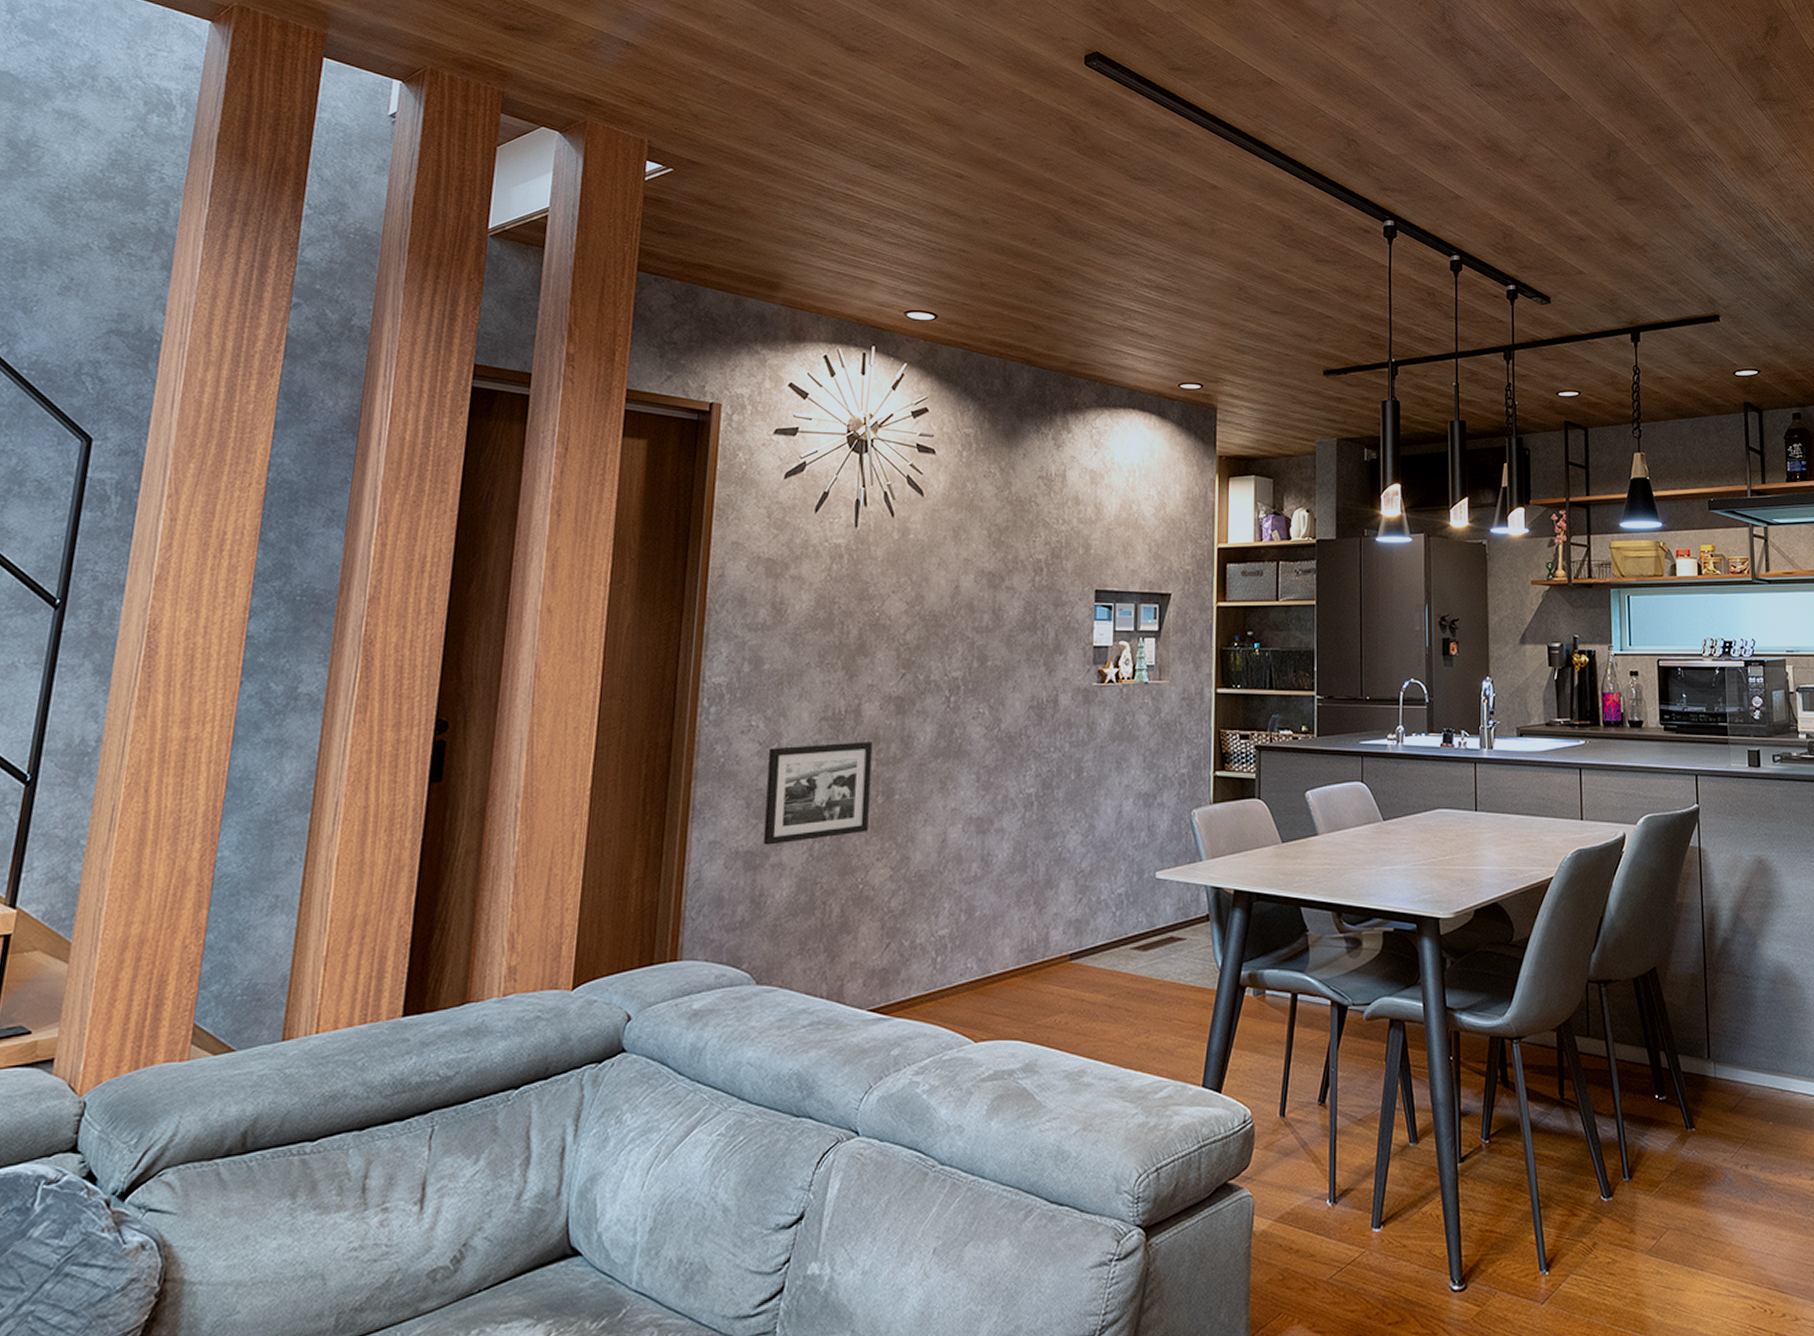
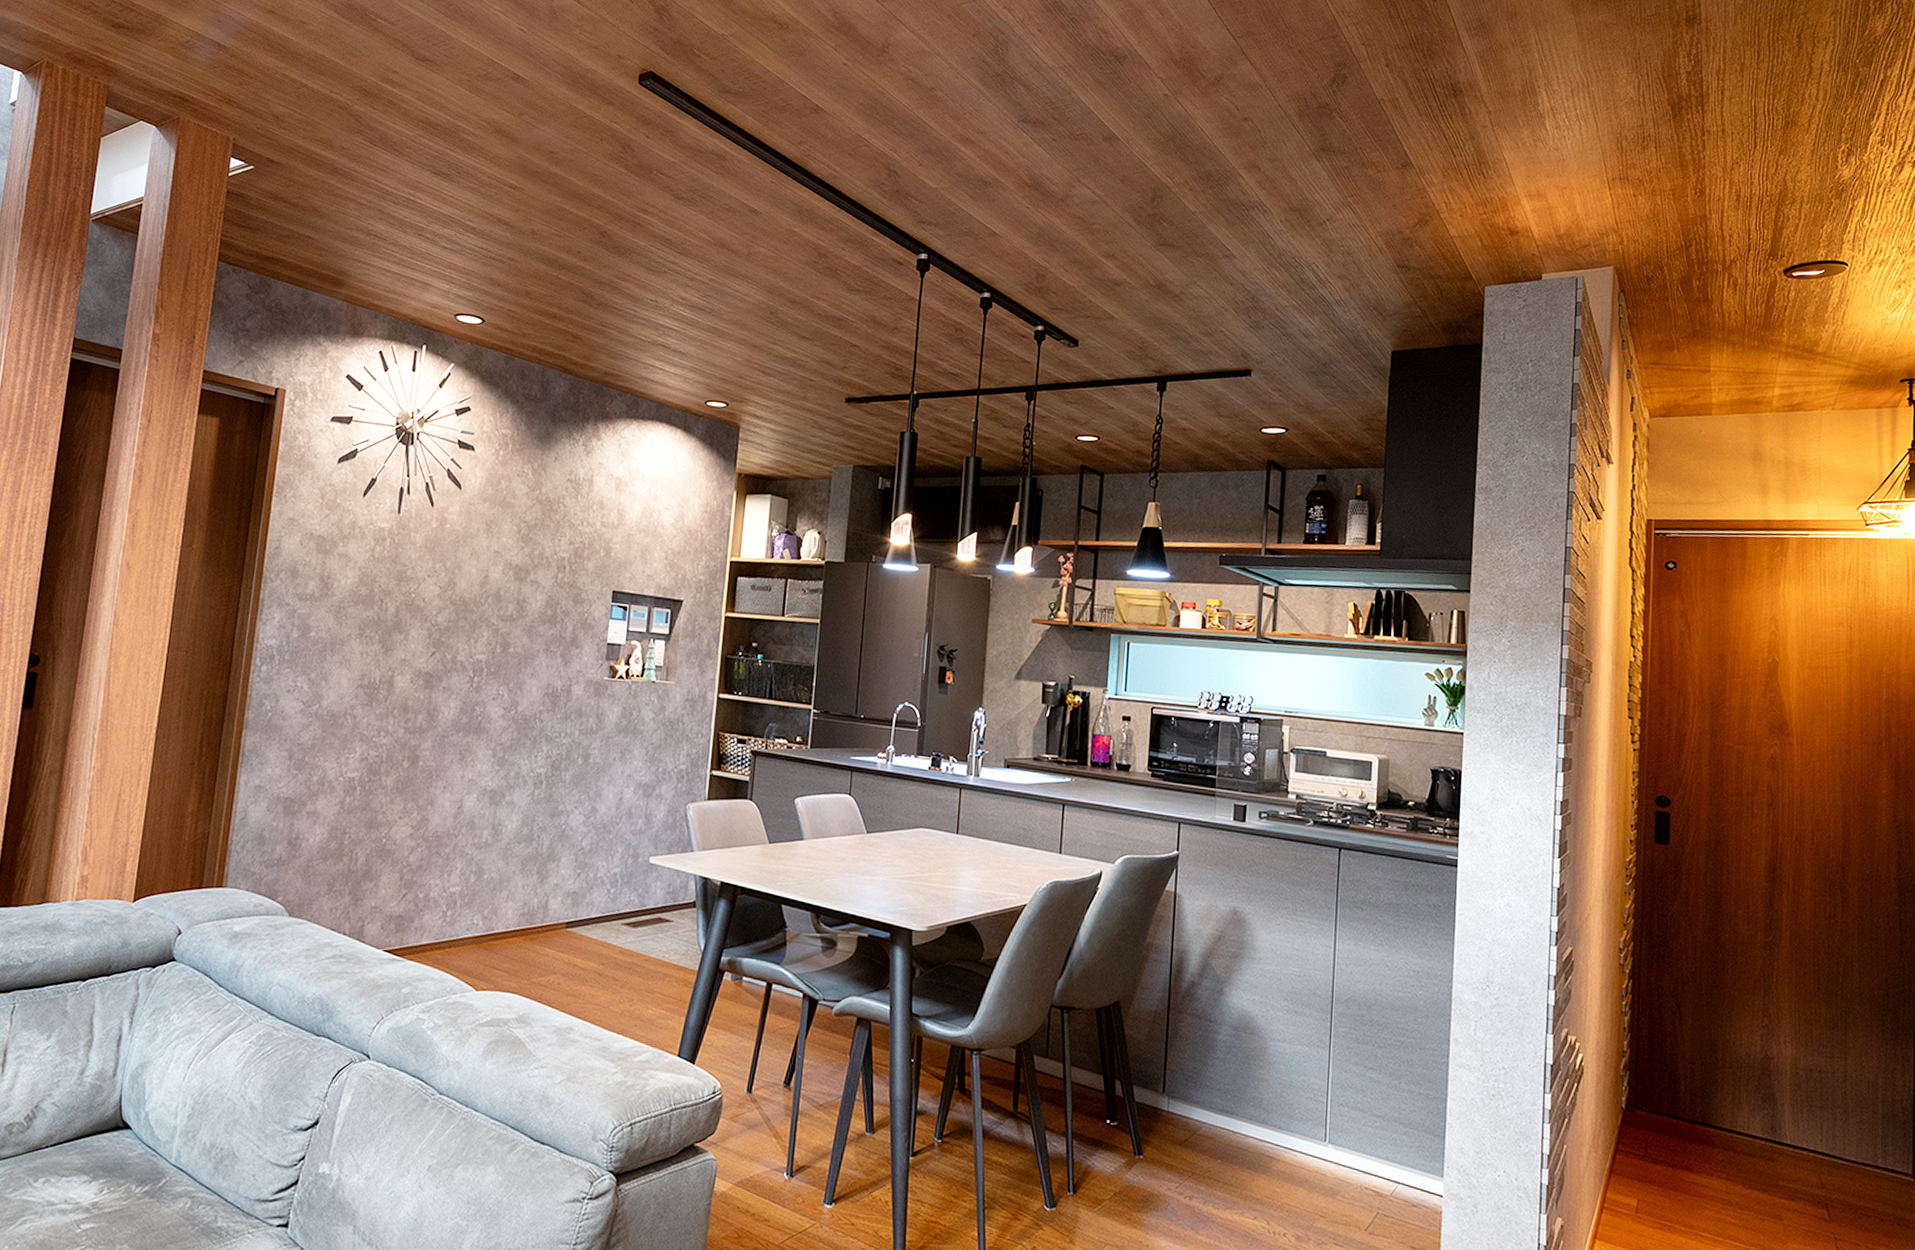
picture frame: present [763,742,873,845] -> none [301,708,403,795]

